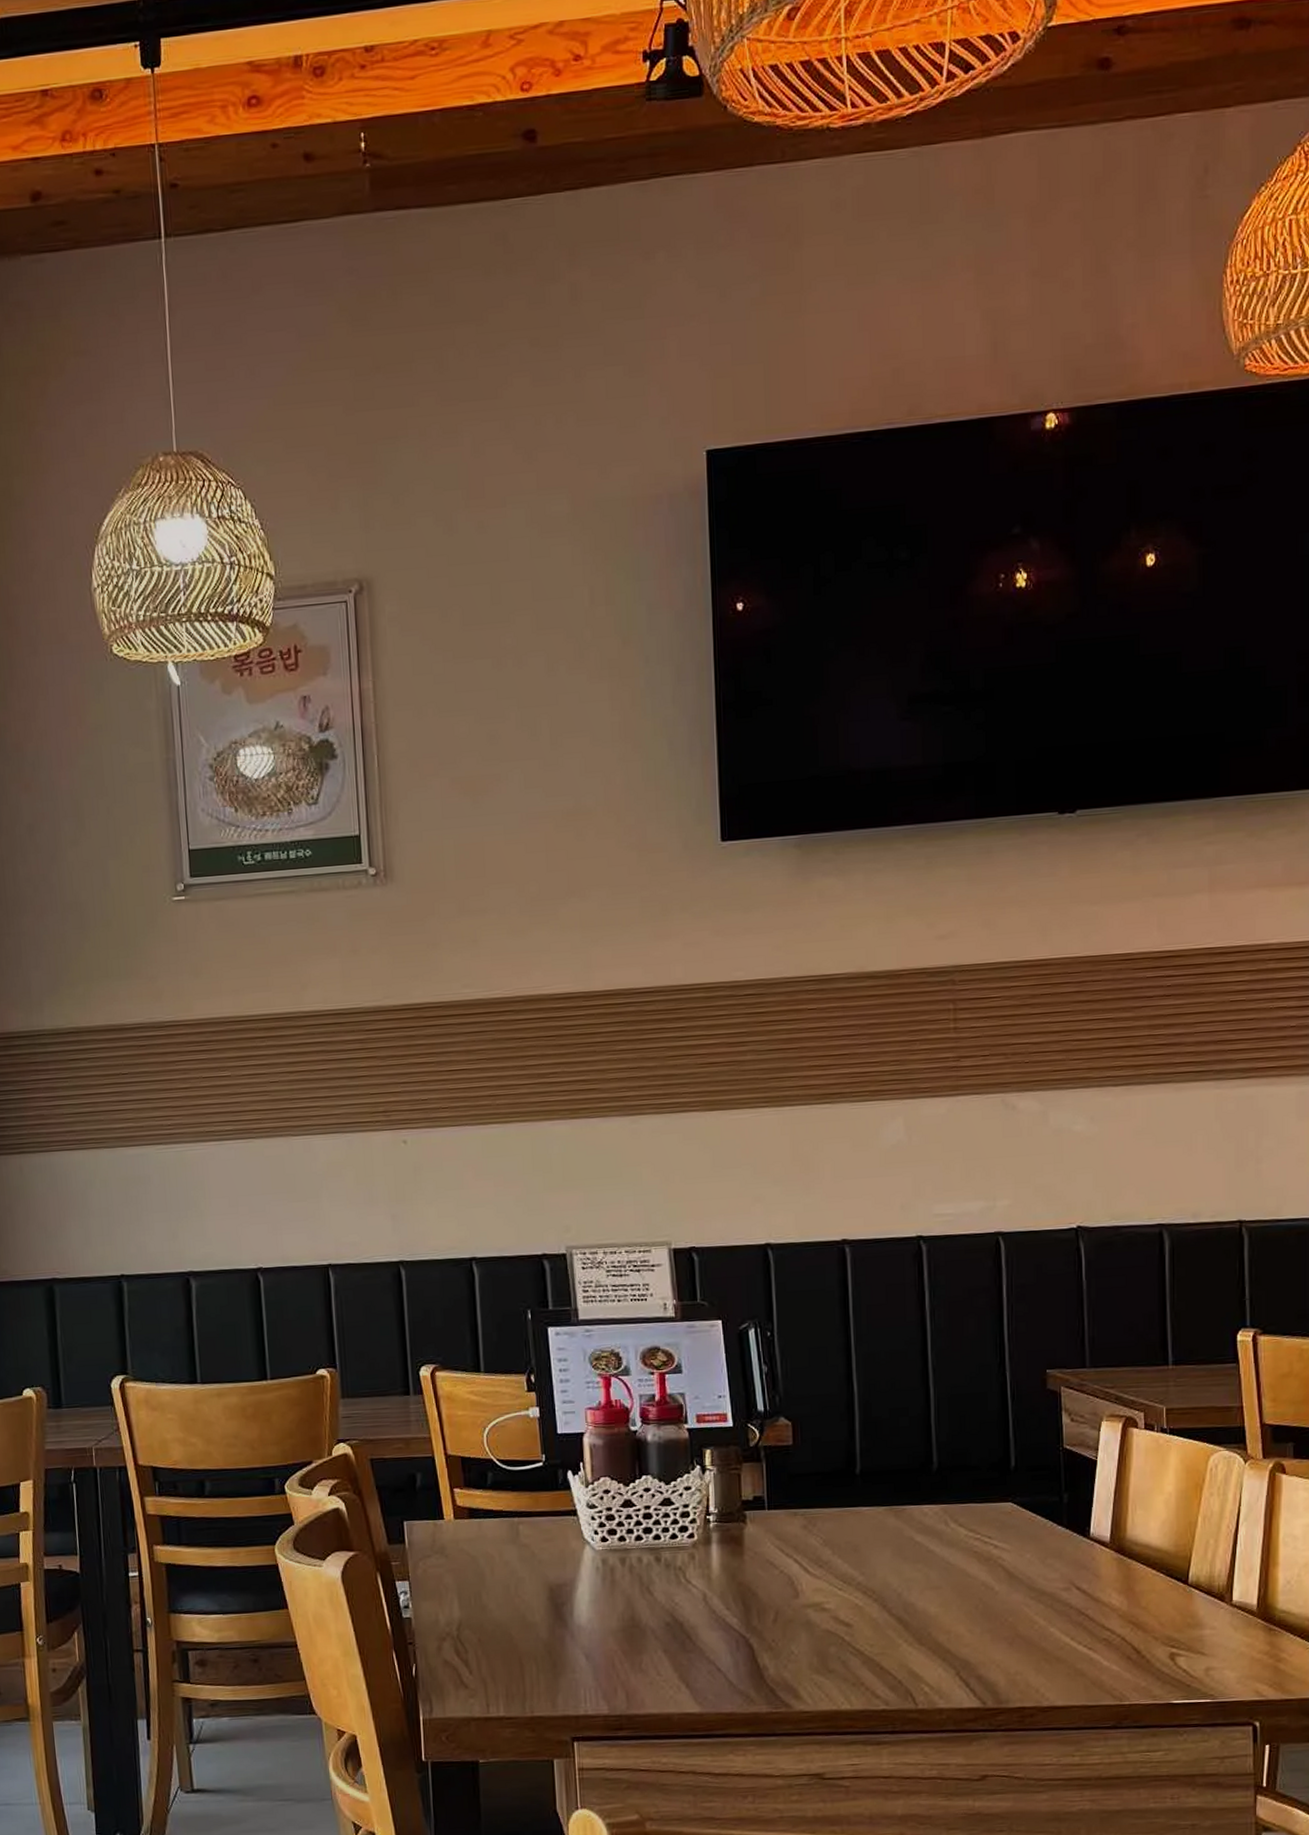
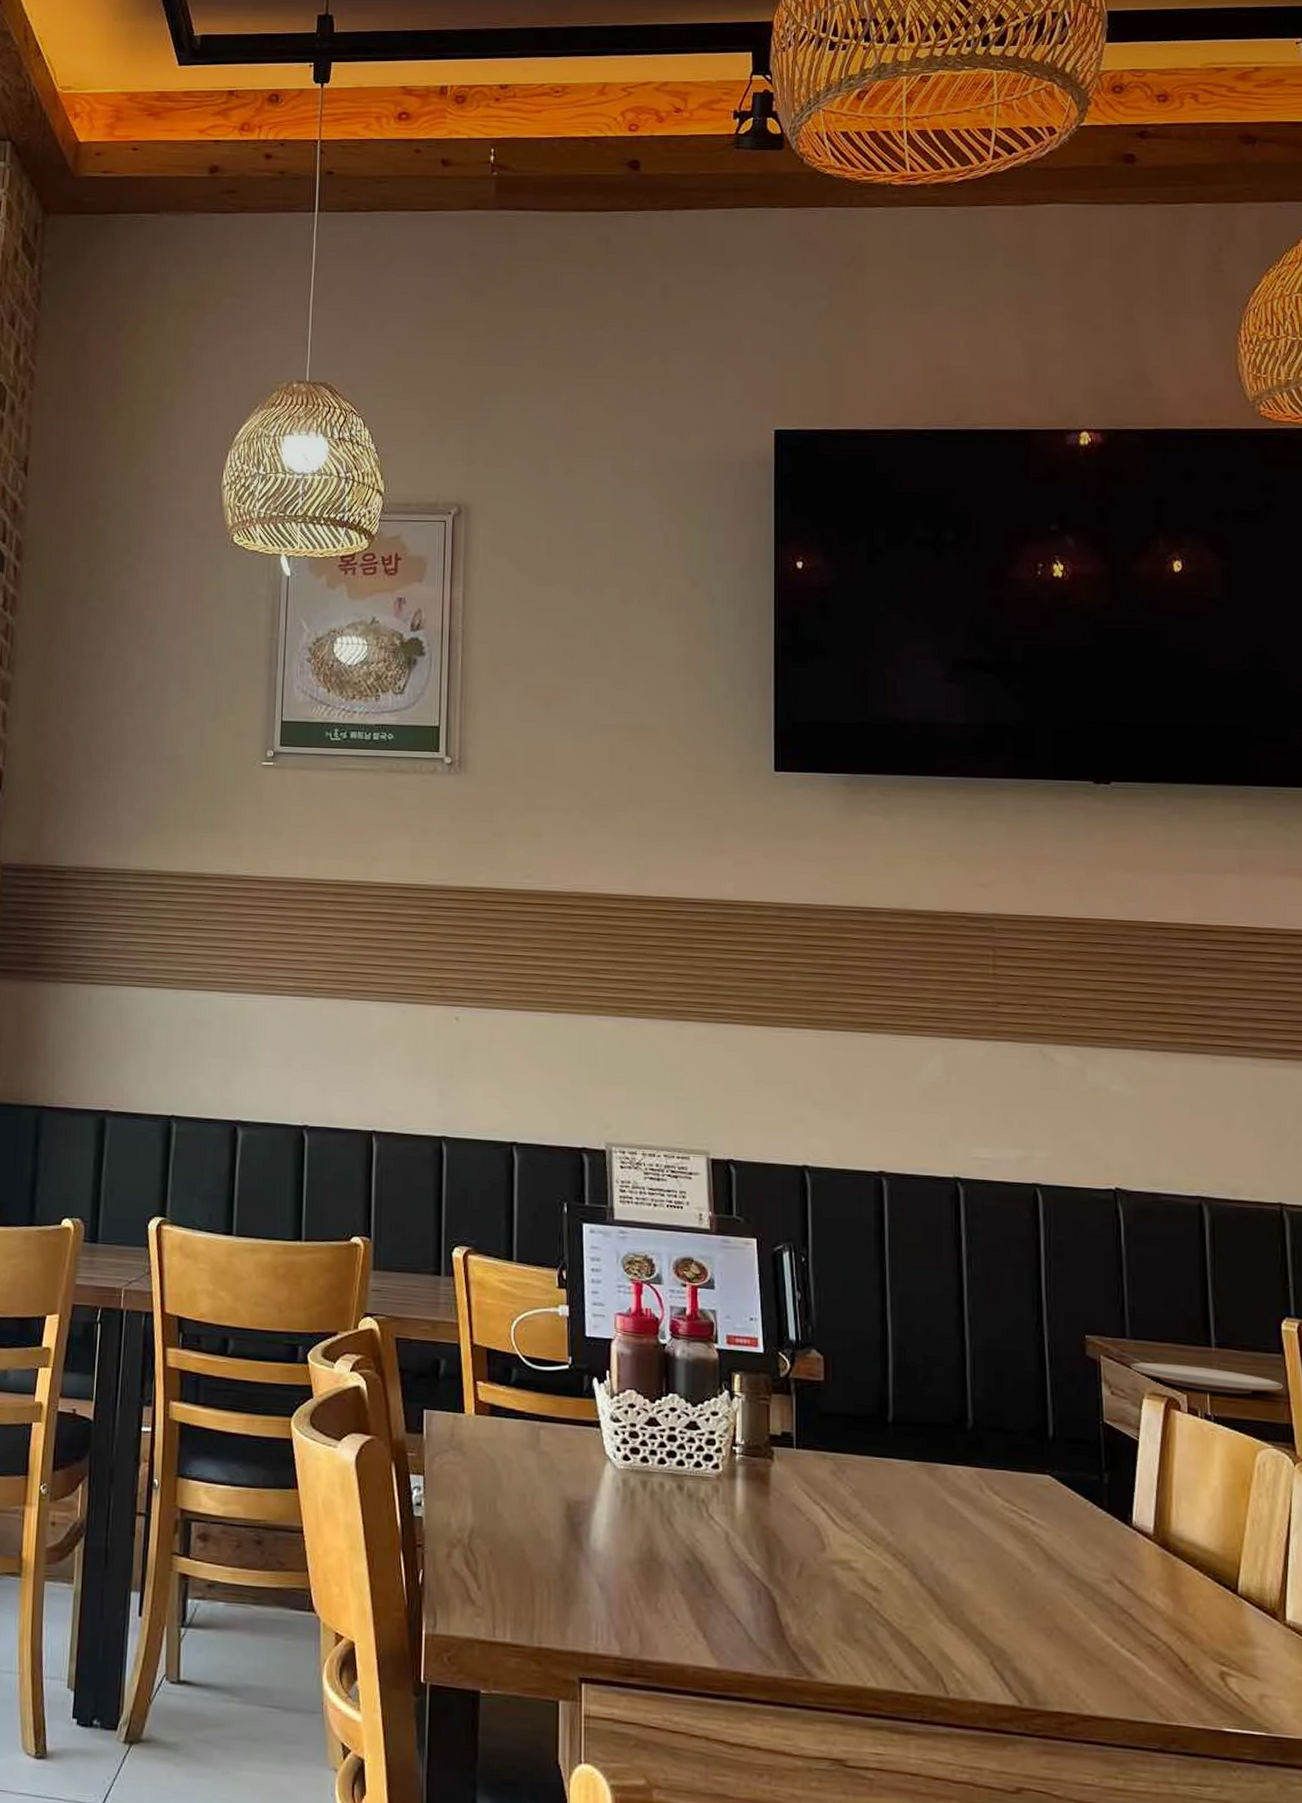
plate: none [1089,1385,1237,1407] -> present [1130,1362,1284,1394]

